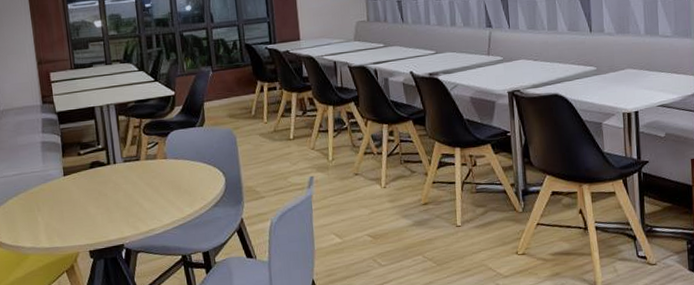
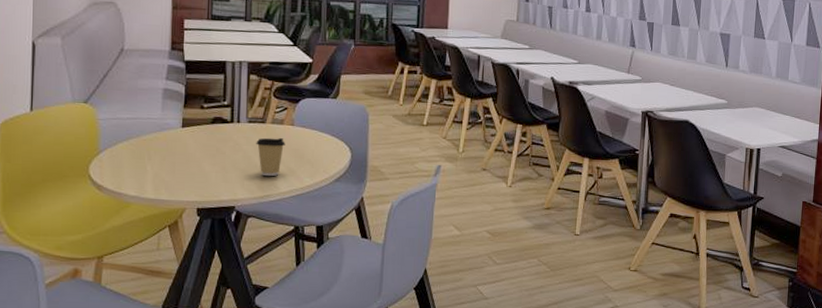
coffee cup: none [134,173,162,211] -> present [256,137,285,176]

